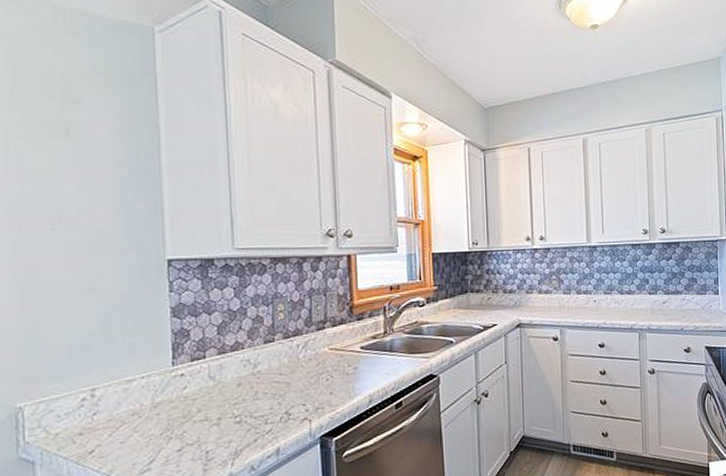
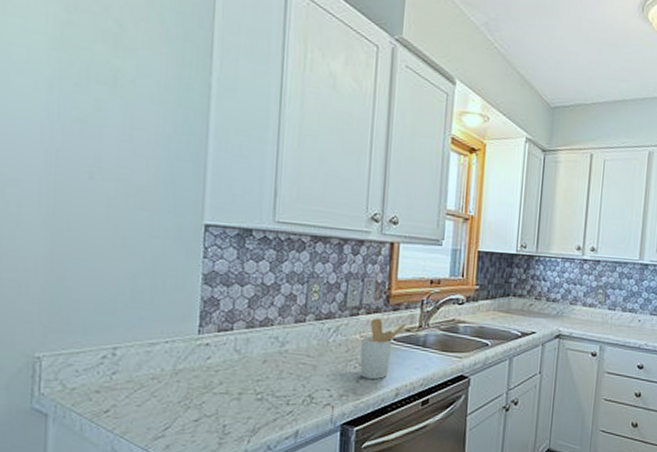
utensil holder: none [329,329,372,389] -> present [360,318,406,379]

